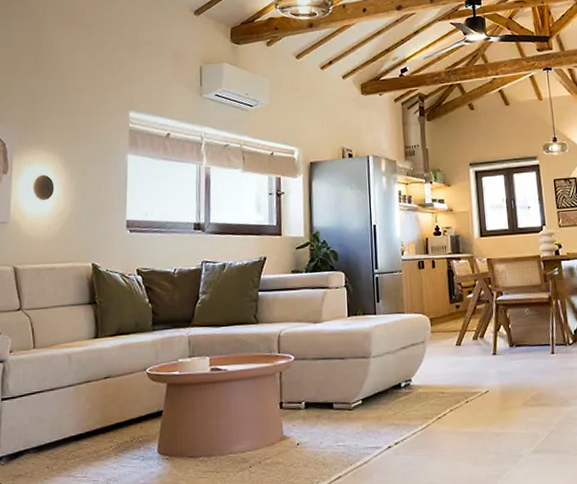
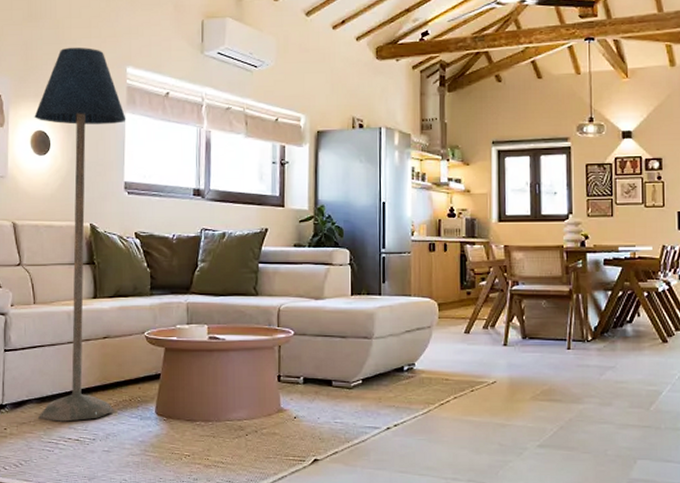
floor lamp: none [36,95,129,471] -> present [34,47,126,422]

